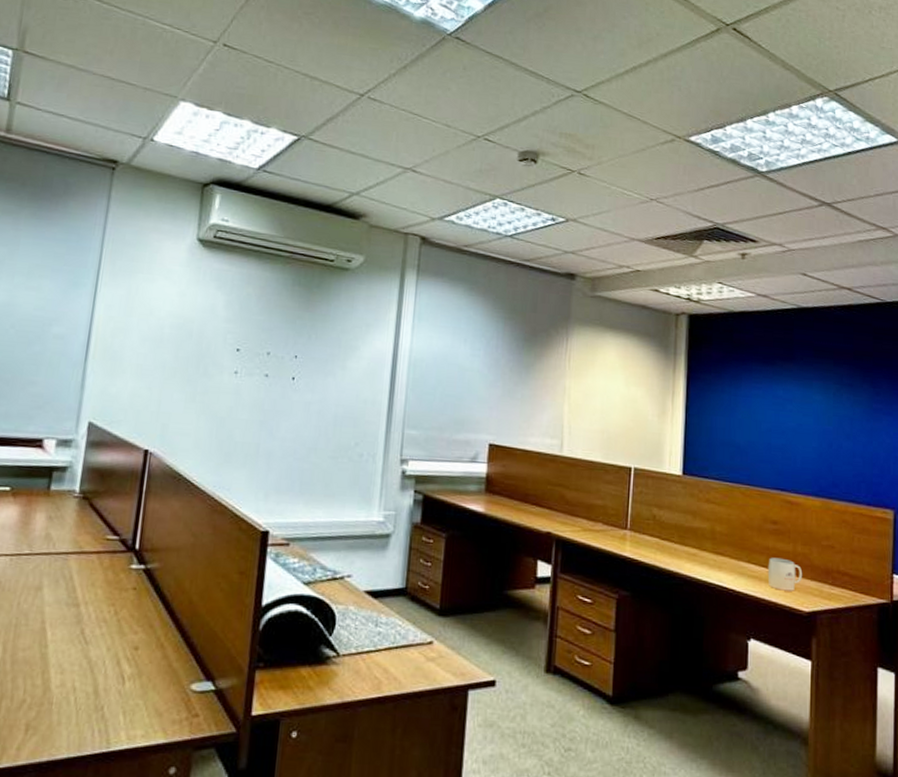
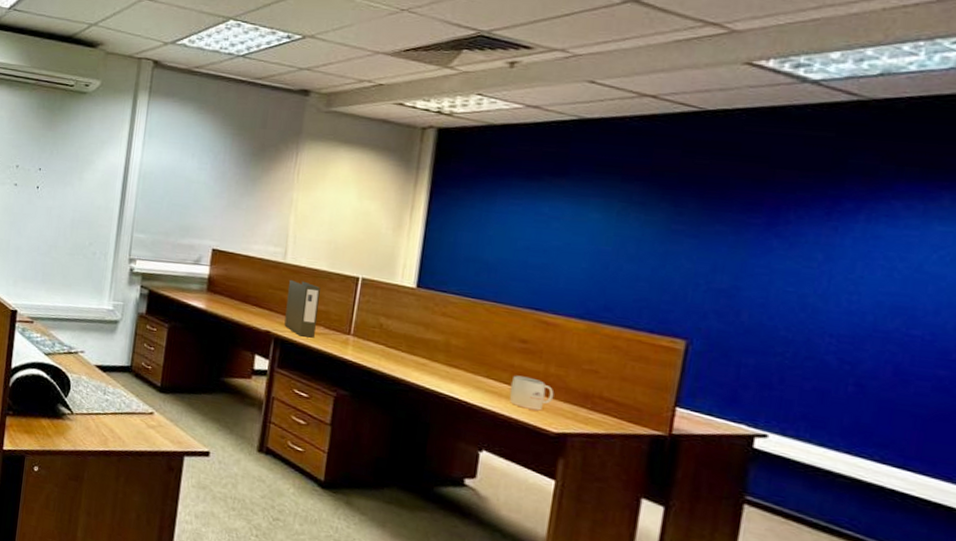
binder: none [564,473,597,536] -> present [284,279,320,338]

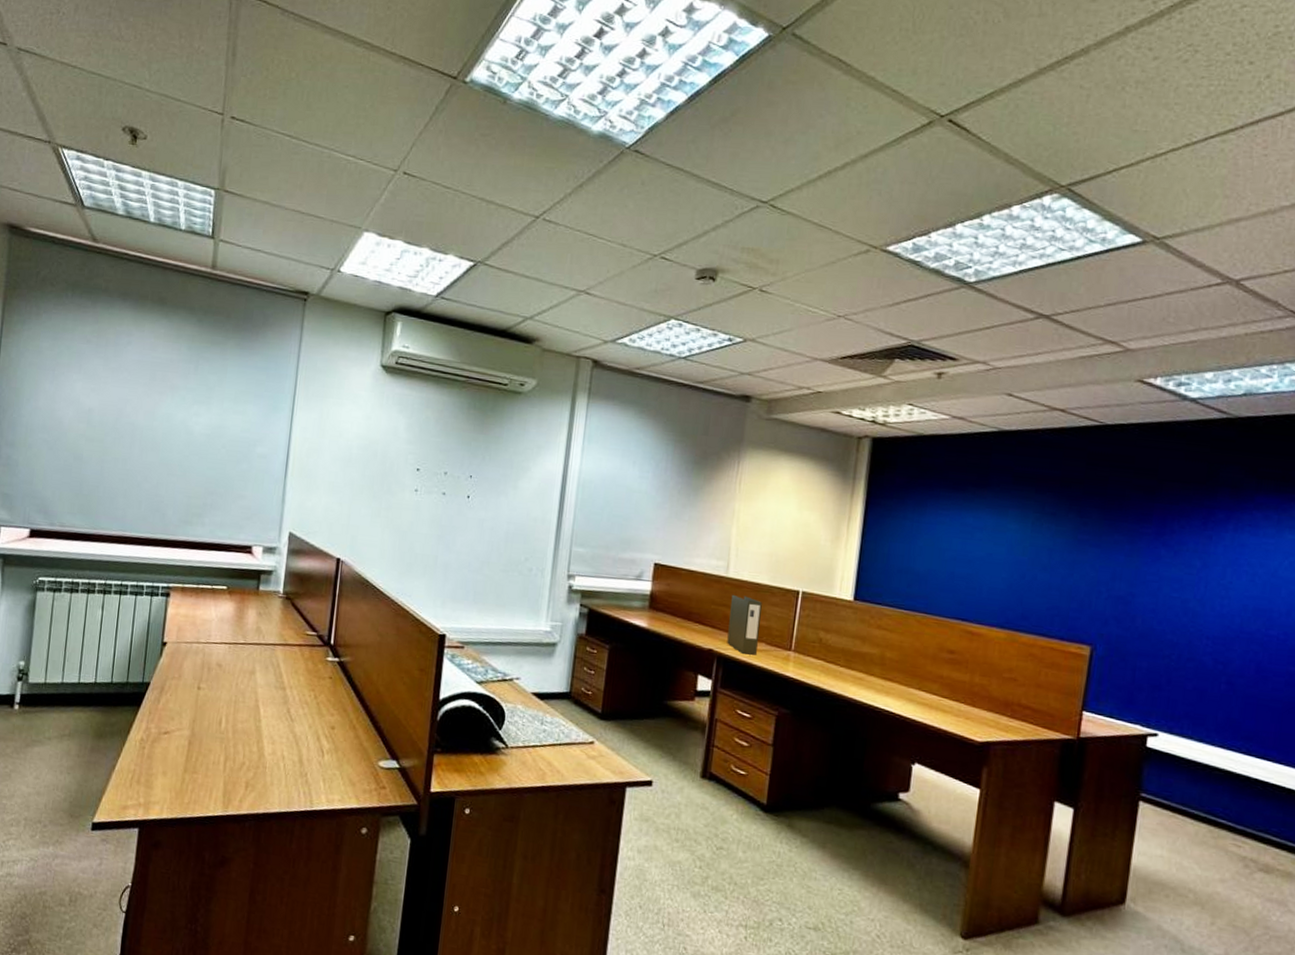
mug: present [509,375,555,411] -> none [938,686,979,721]

